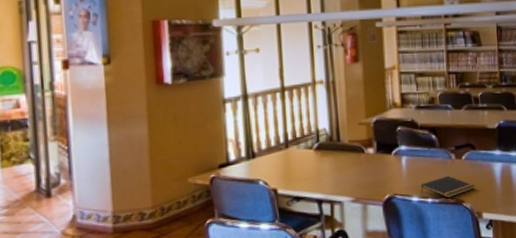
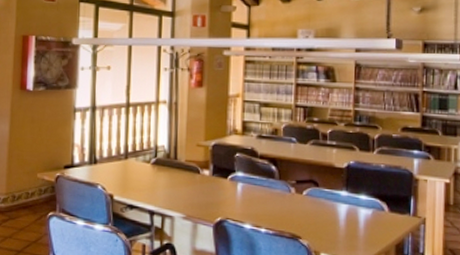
notepad: present [420,175,475,199] -> none [254,208,314,232]

